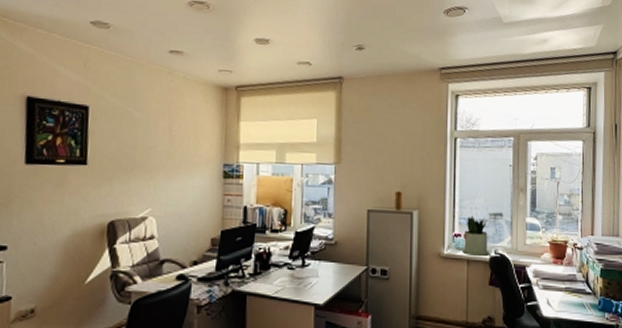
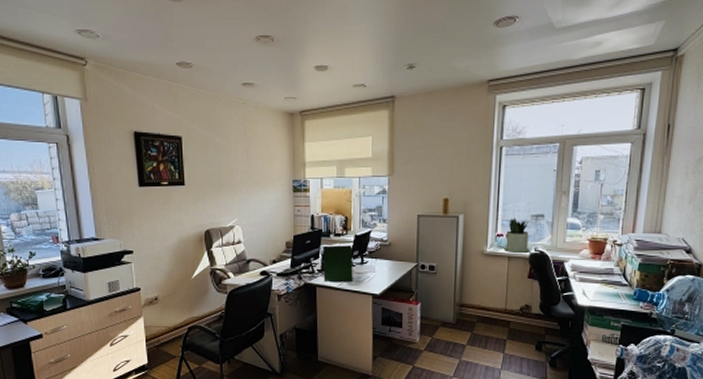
binder: none [255,243,293,290] -> present [322,245,354,283]

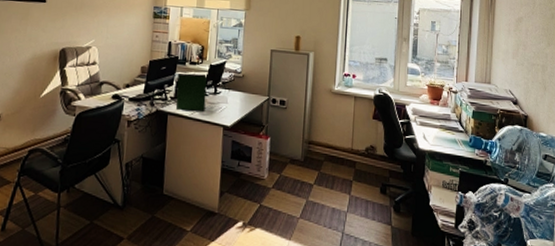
planter: present [503,217,531,254] -> none [350,59,375,95]

